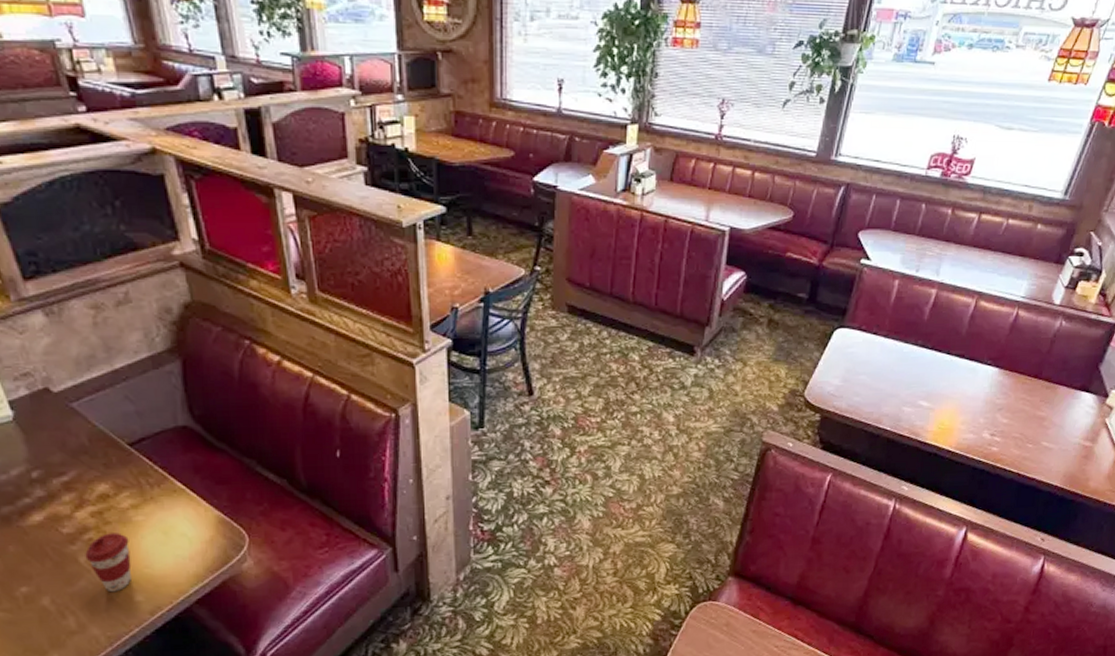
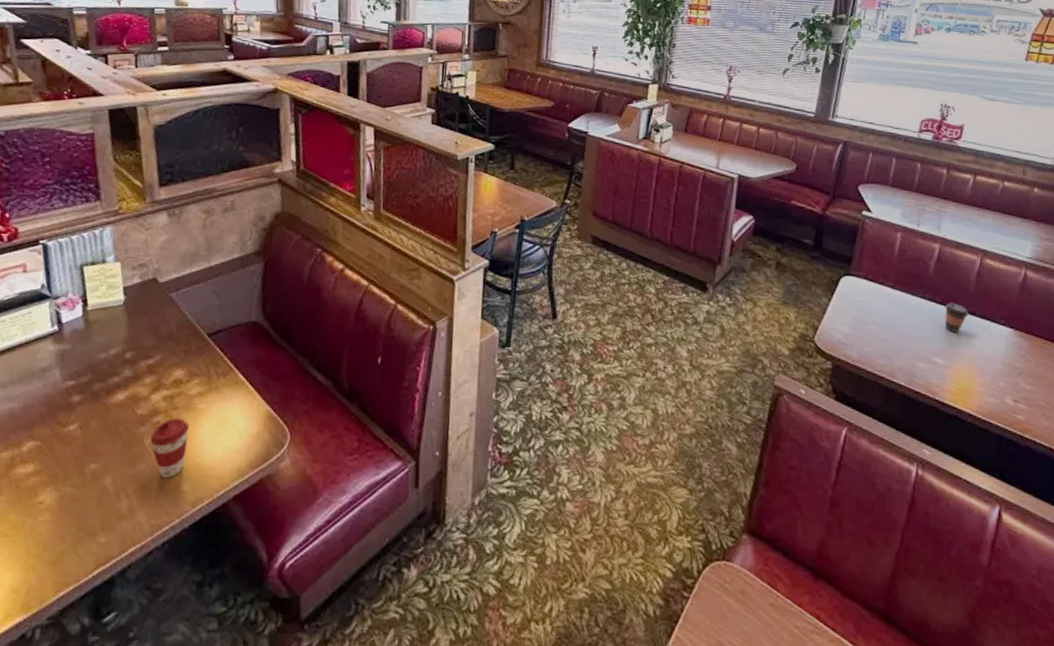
coffee cup: none [934,347,958,376] -> present [945,302,969,333]

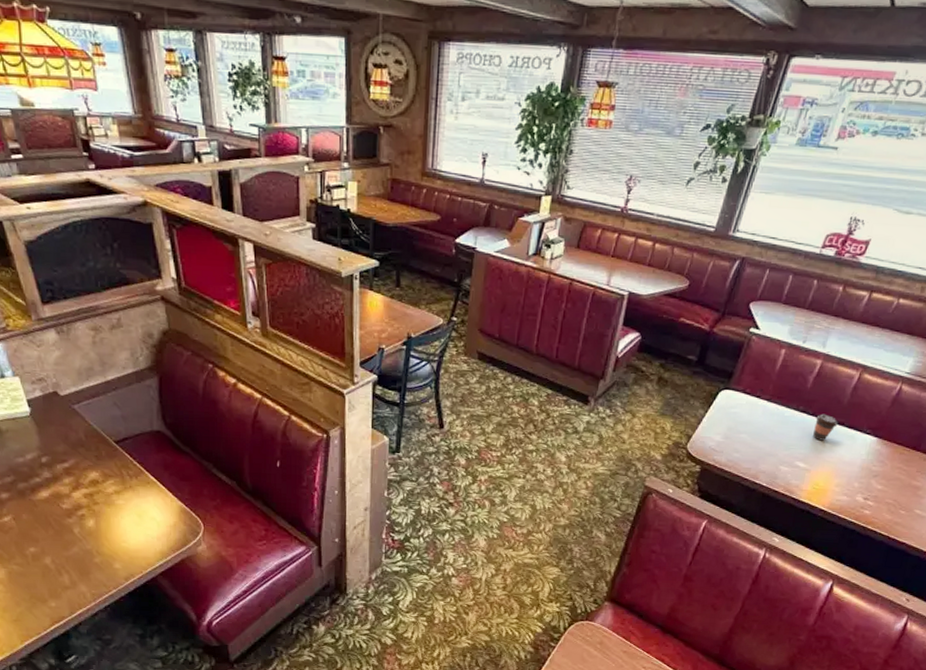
coffee cup: present [150,418,190,479] -> none [78,512,113,559]

